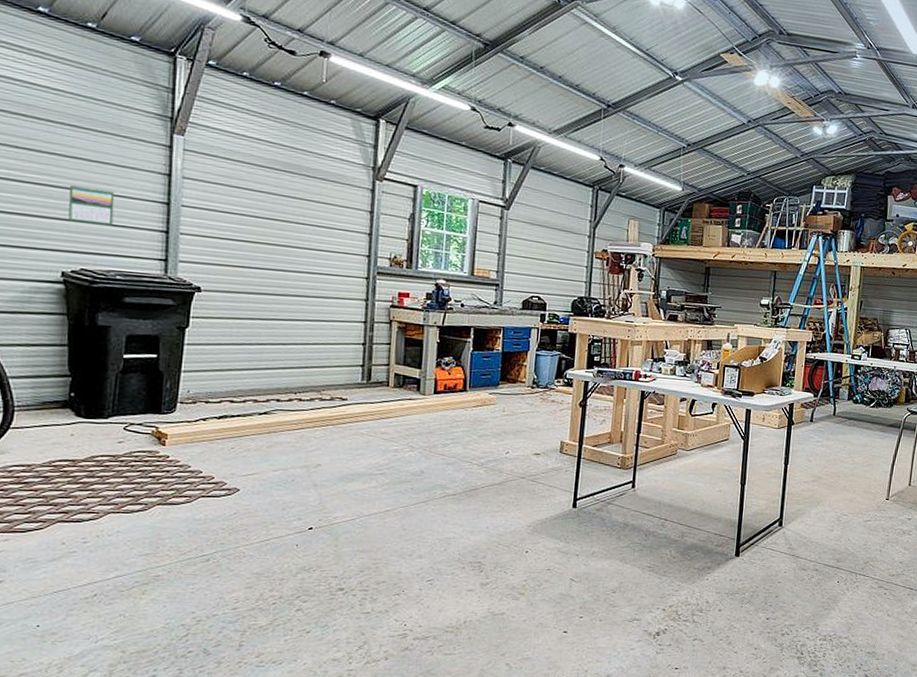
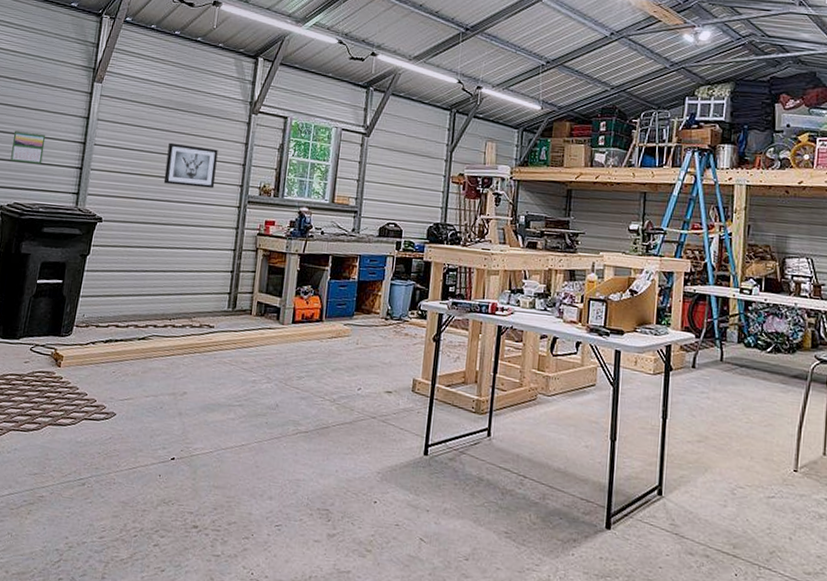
wall art: none [274,207,339,258] -> present [163,142,218,189]

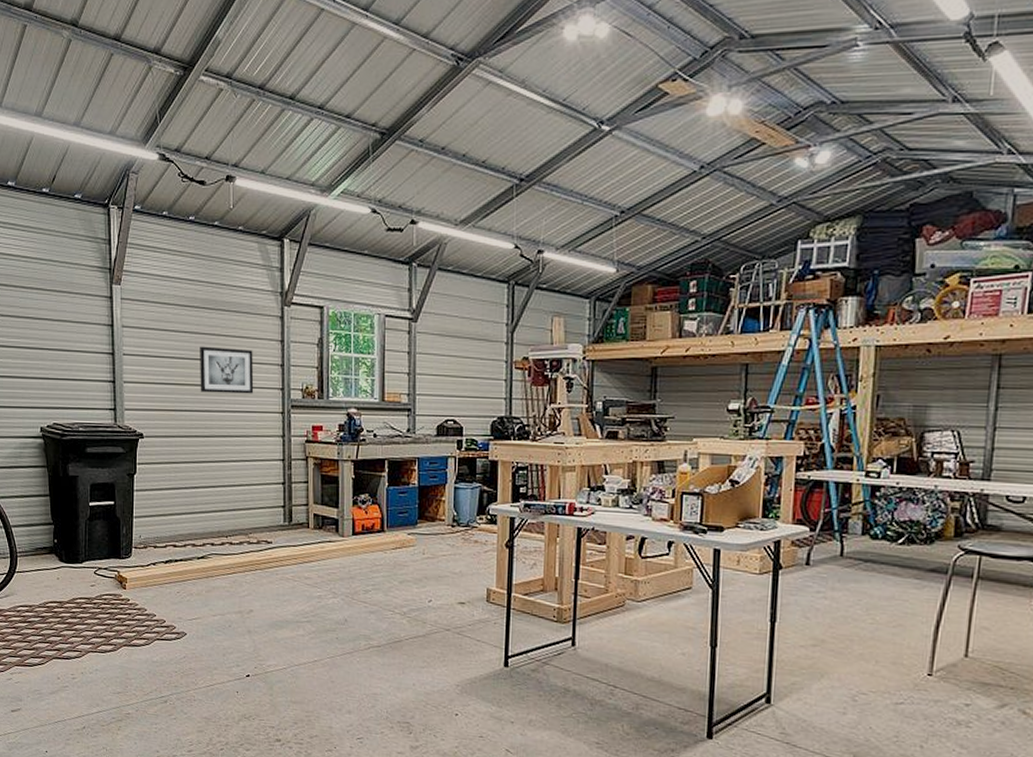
calendar: present [10,129,46,164] -> none [40,344,74,380]

